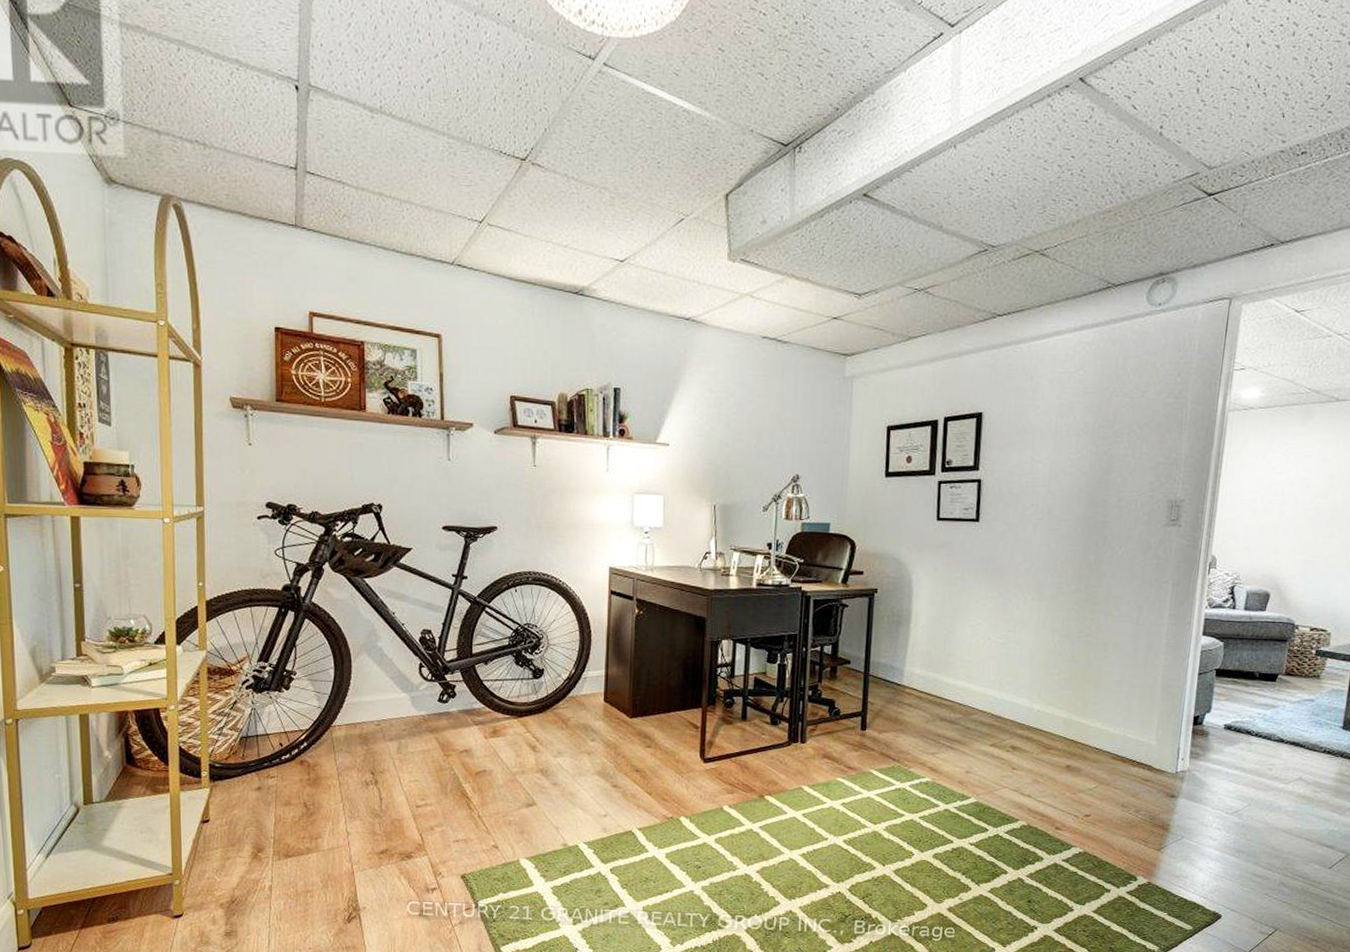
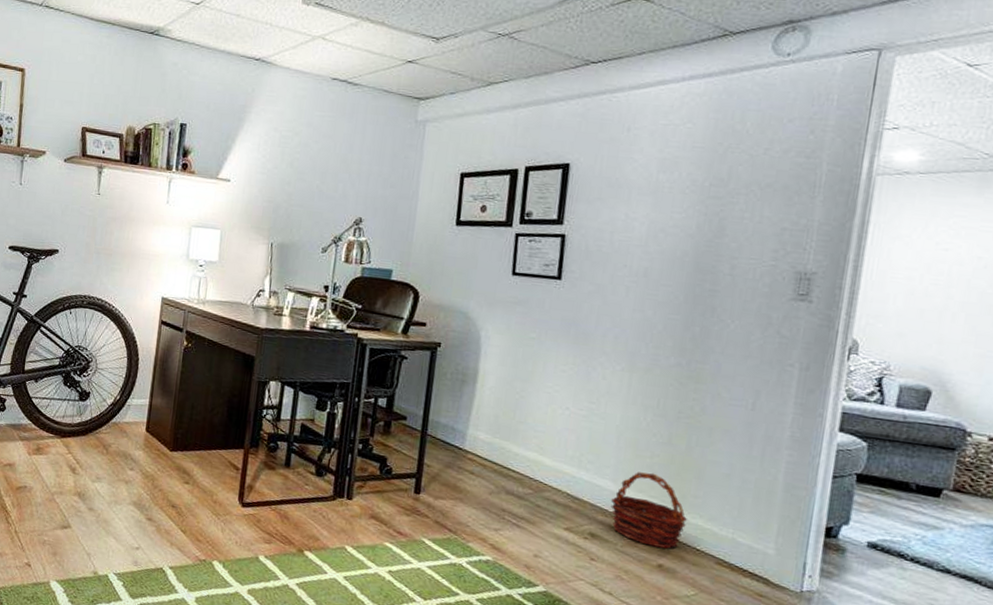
basket: none [1026,687,1088,751] -> present [610,472,687,549]

